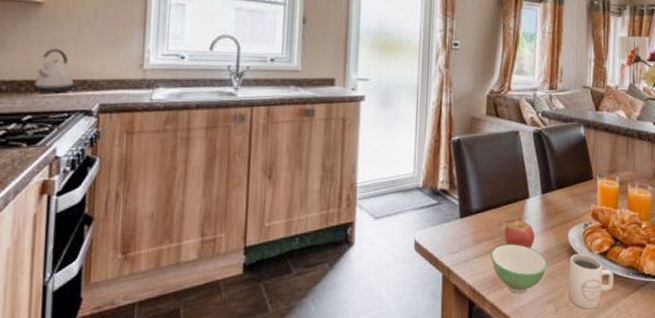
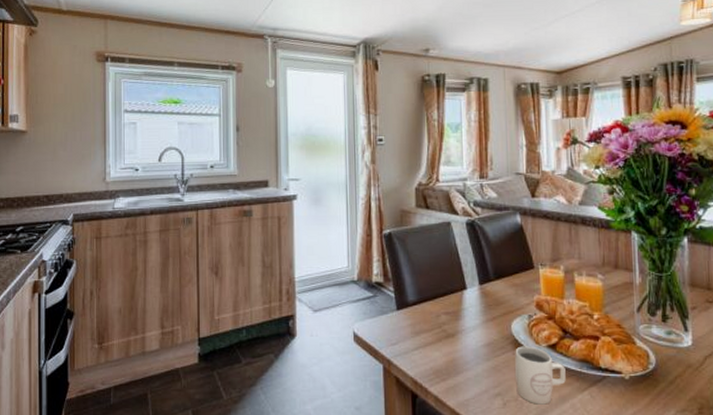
kettle: present [35,48,75,93] -> none [24,169,53,207]
bowl: present [490,244,548,294] -> none [430,336,492,386]
fruit: present [504,215,535,249] -> none [443,306,475,341]

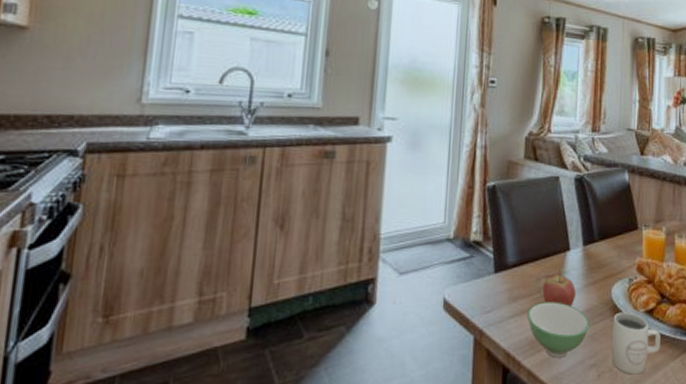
bowl: none [430,336,492,386] -> present [527,302,590,358]
fruit: none [443,306,475,341] -> present [542,269,576,307]

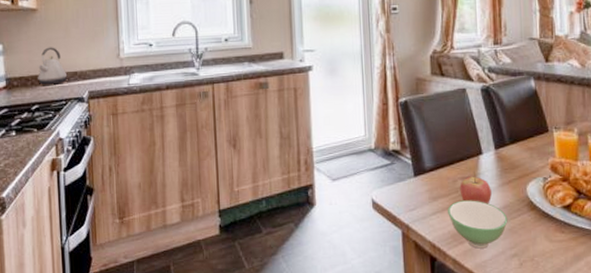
kettle: none [11,79,59,130] -> present [38,47,68,85]
mug: present [611,312,661,375] -> none [530,207,580,264]

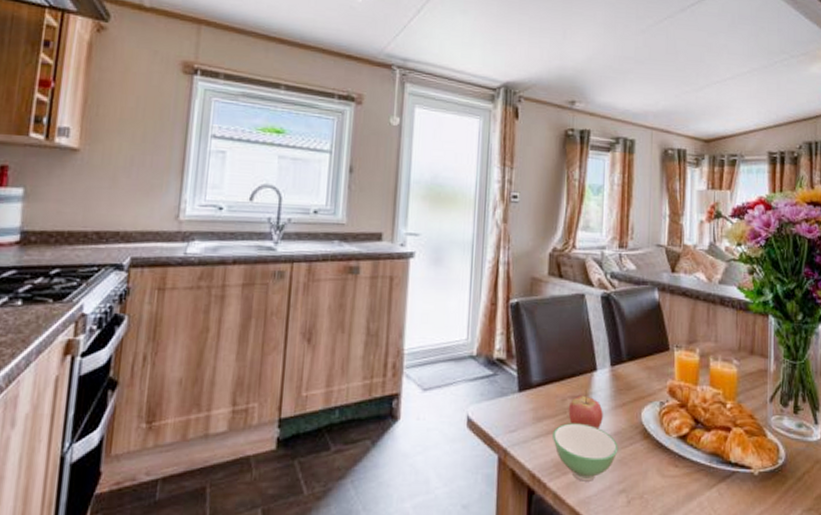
kettle: present [38,47,68,85] -> none [65,197,106,246]

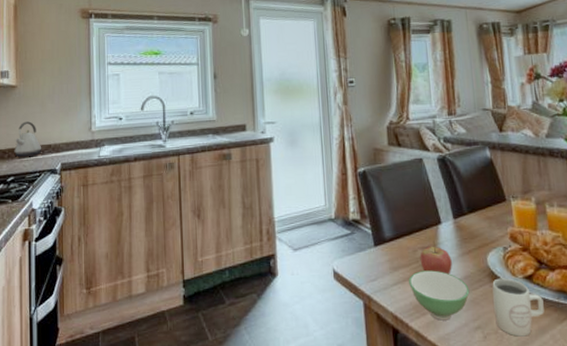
kettle: none [65,197,106,246] -> present [14,121,42,158]
mug: none [641,436,695,503] -> present [492,278,544,337]

